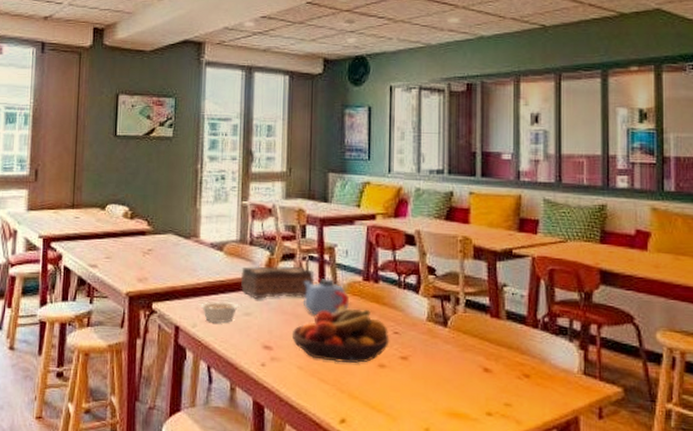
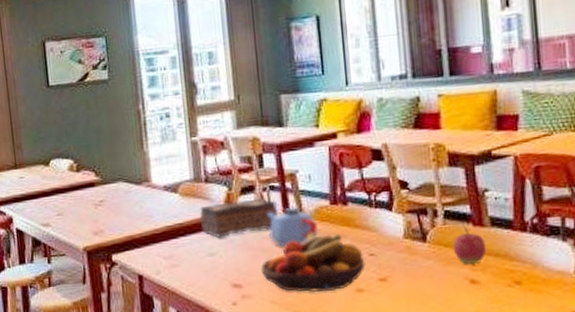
legume: present [201,301,246,323] -> none [162,243,208,267]
apple: none [470,317,501,353] -> present [452,227,487,264]

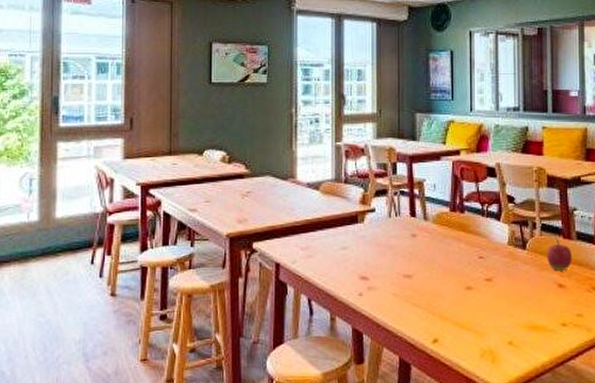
tissue box: present [199,198,279,238] -> none [336,201,406,233]
fruit bowl: present [260,233,366,293] -> none [386,235,475,288]
teapot: present [267,206,319,247] -> none [395,210,439,246]

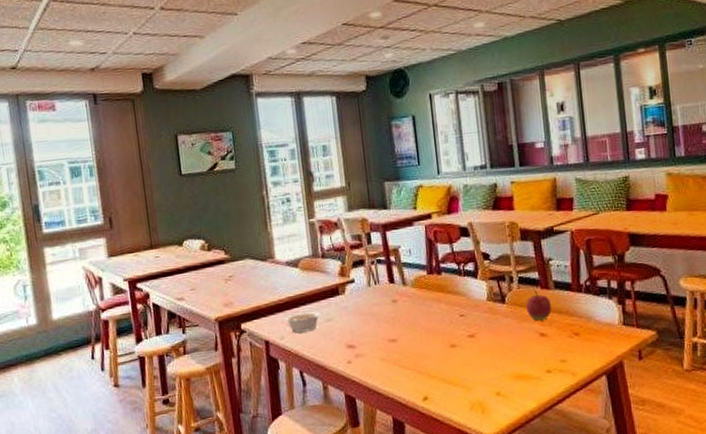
legume: none [300,237,342,257] -> present [285,311,326,333]

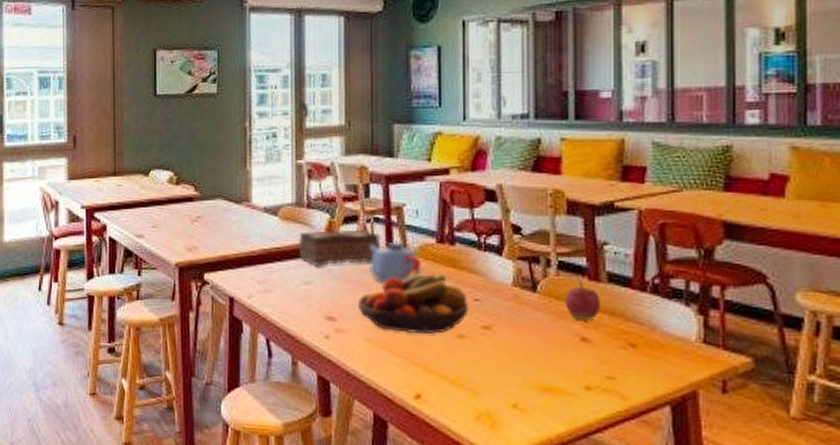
legume: present [285,311,326,333] -> none [256,269,305,293]
tissue box: none [317,271,385,305] -> present [298,229,381,266]
fruit bowl: none [370,299,457,350] -> present [357,271,469,335]
teapot: none [376,276,419,312] -> present [368,241,422,283]

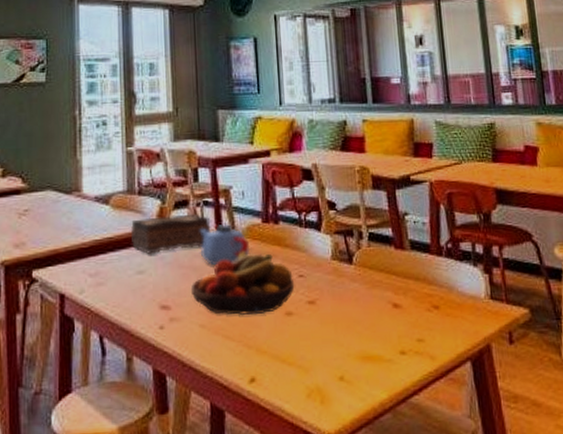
apple: present [564,280,601,320] -> none [376,249,408,287]

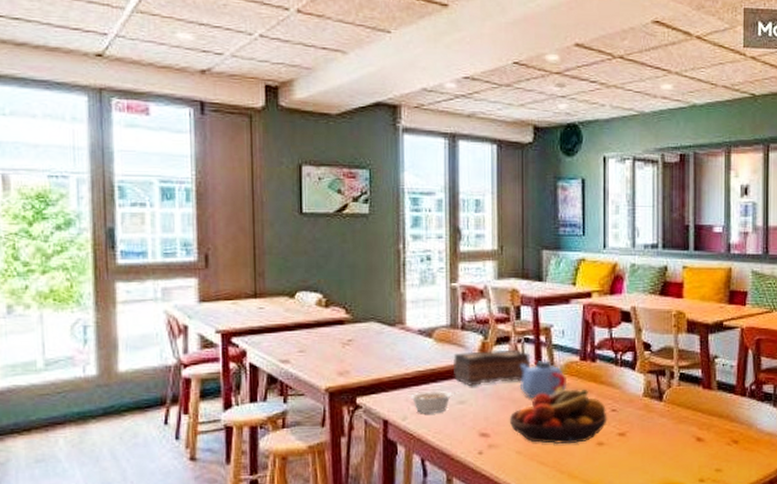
legume: none [88,260,138,286] -> present [410,390,459,413]

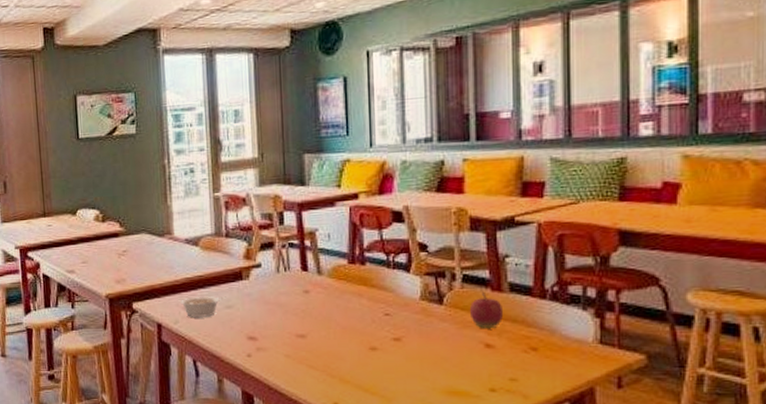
tissue box: present [452,349,531,386] -> none [218,255,296,291]
fruit bowl: present [509,386,607,445] -> none [276,290,380,349]
teapot: present [519,359,568,399] -> none [285,264,336,303]
apple: none [684,389,713,423] -> present [469,291,504,328]

